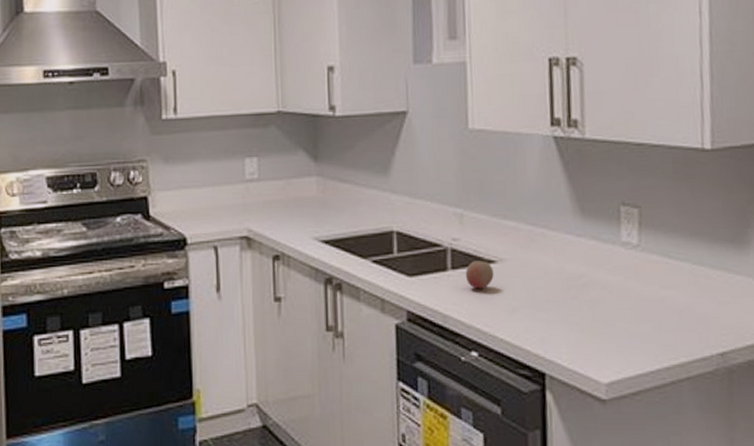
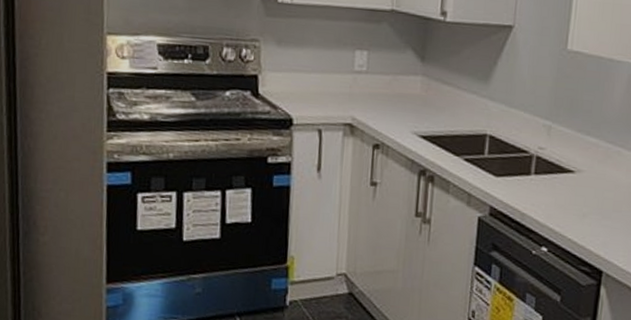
fruit: present [465,261,494,289] -> none [545,169,571,194]

